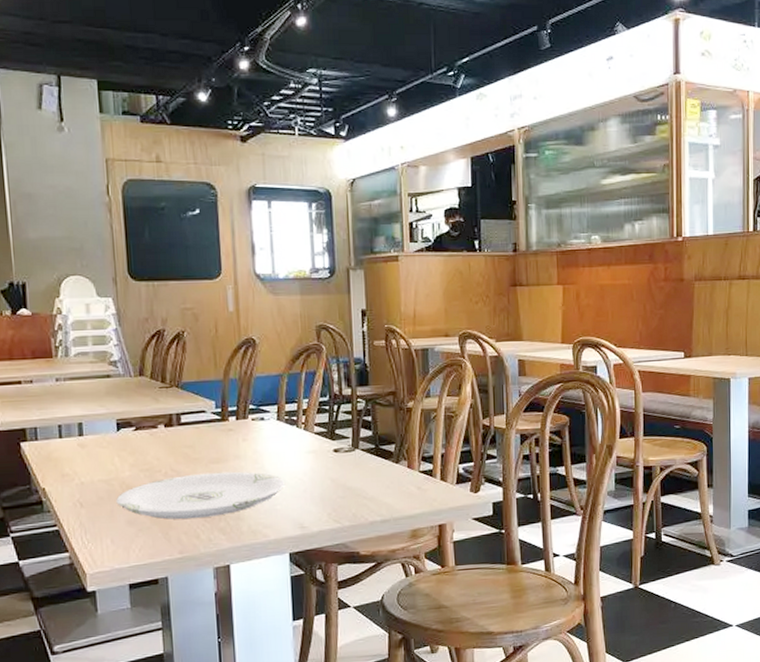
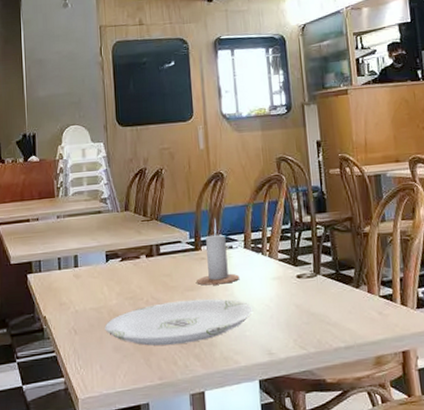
candle: none [223,387,271,458] -> present [196,218,240,286]

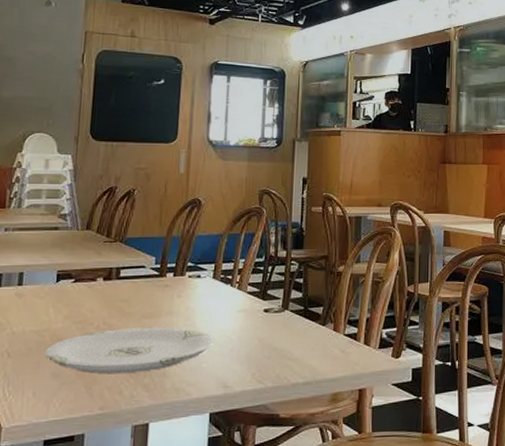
candle: present [196,218,240,286] -> none [156,245,204,314]

